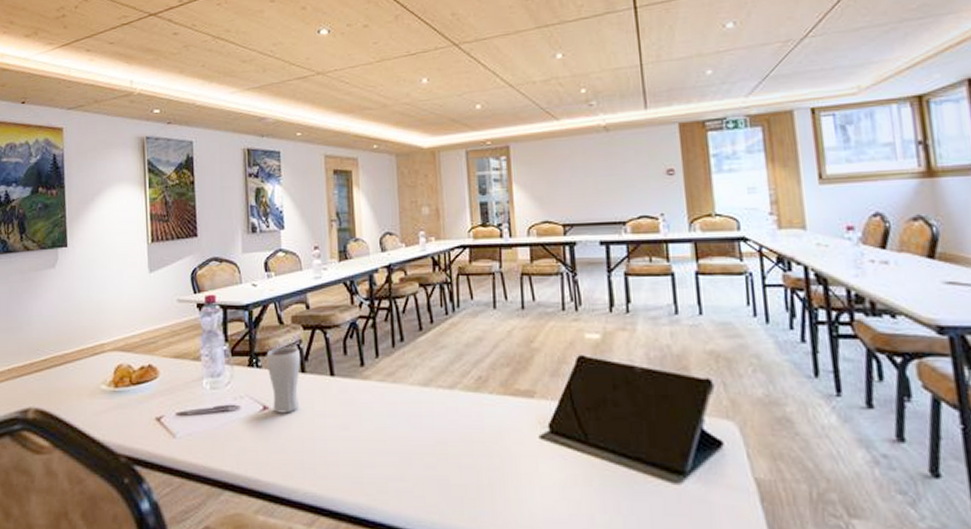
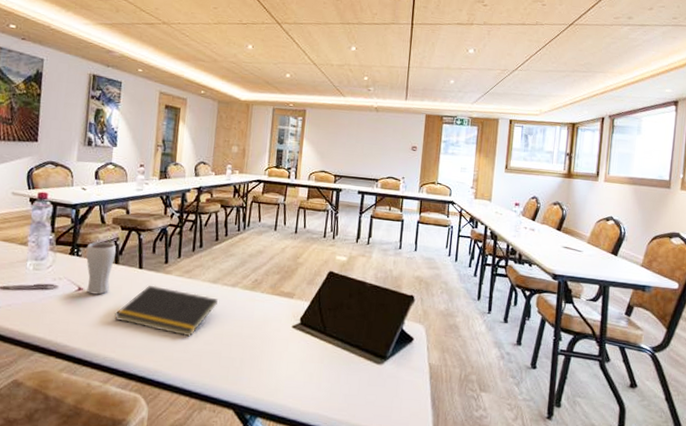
notepad: none [309,395,434,460] -> present [114,285,218,337]

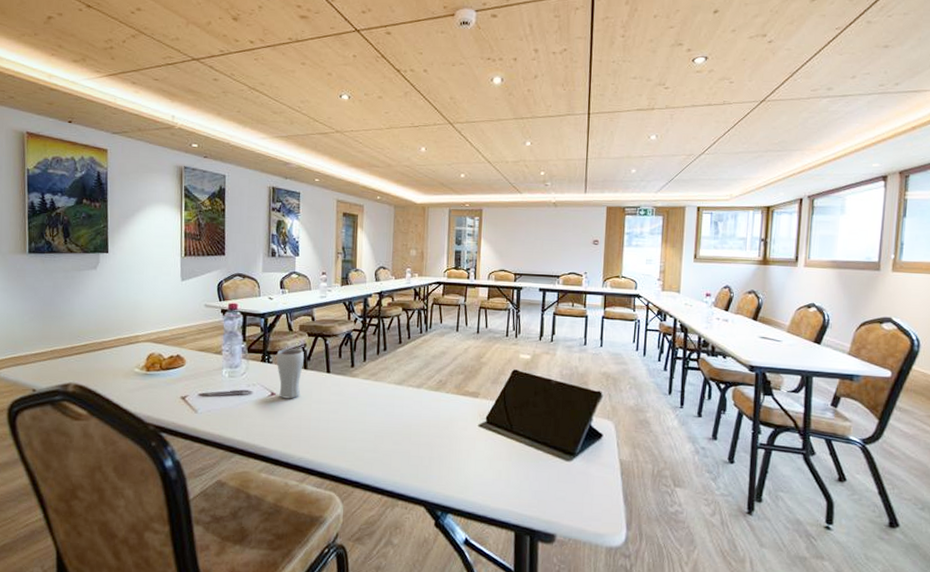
notepad: present [114,285,218,337] -> none [306,388,404,437]

